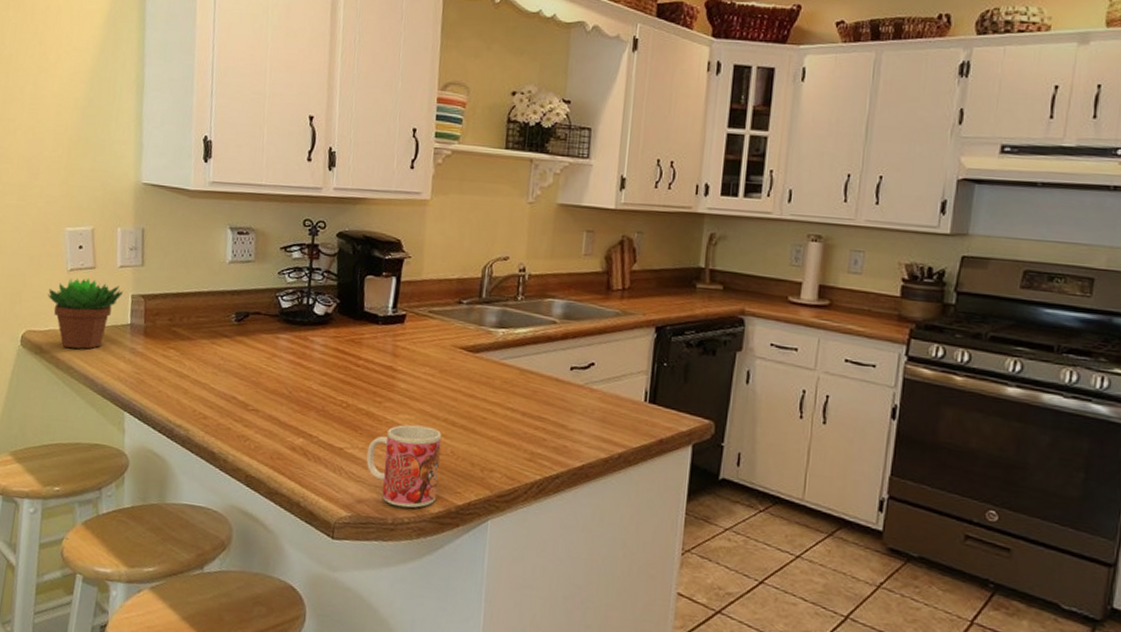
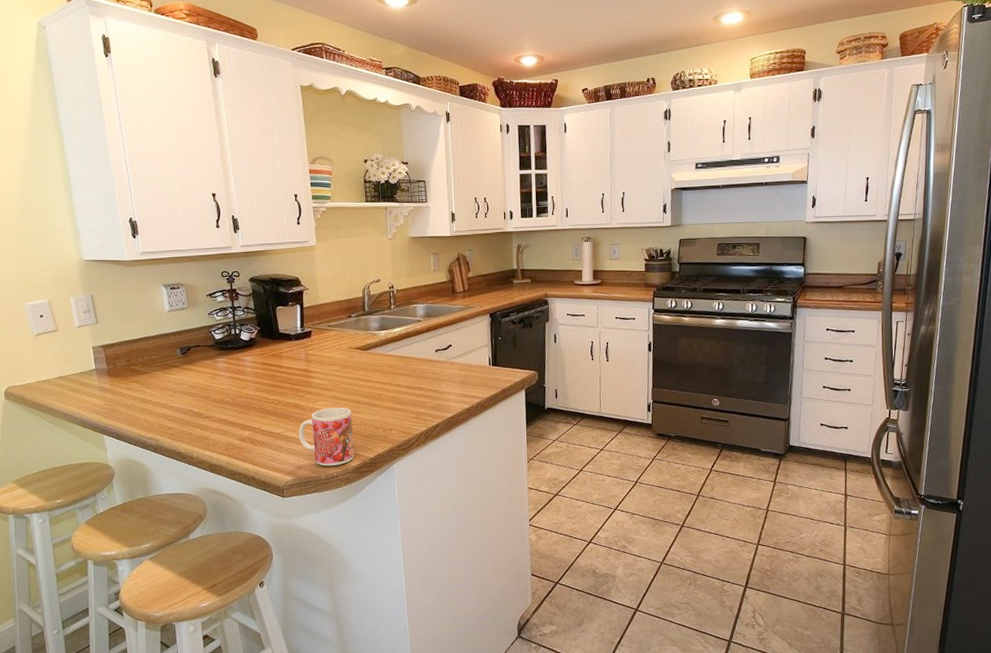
succulent plant: present [47,277,124,349] -> none [20,339,85,394]

